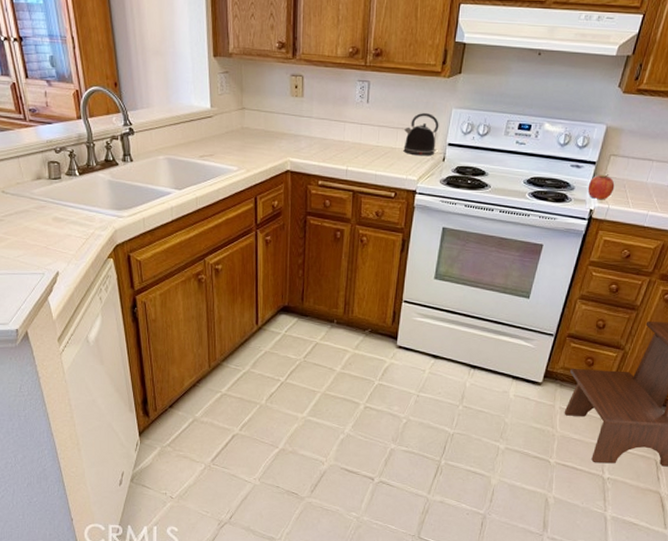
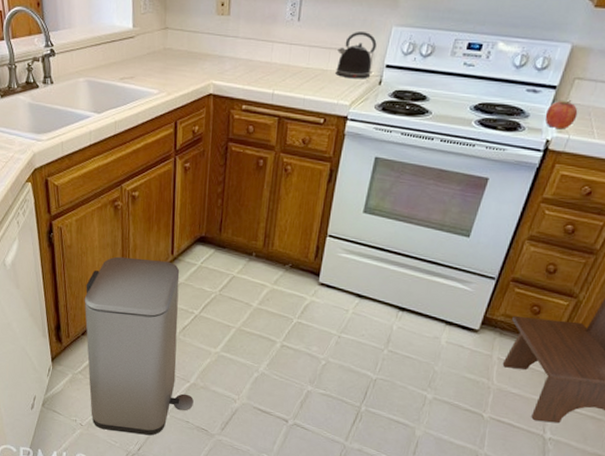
pedal bin: none [170,328,283,503] -> present [84,256,194,436]

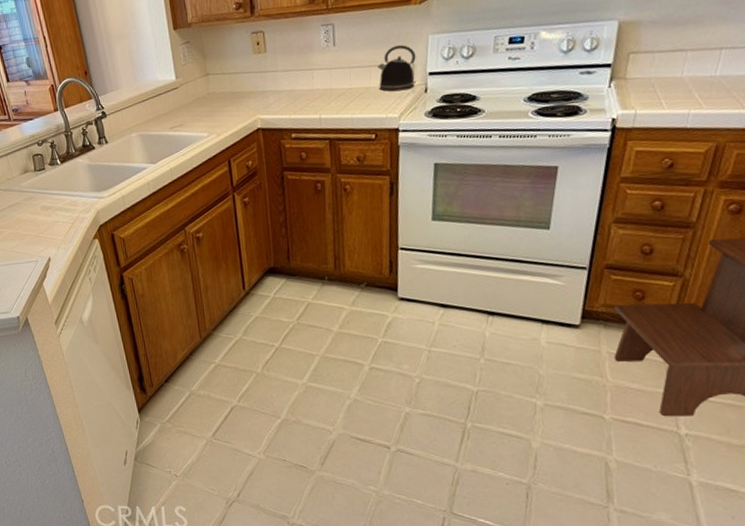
pedal bin: present [84,256,194,436] -> none [163,297,288,479]
fruit: present [544,100,578,130] -> none [605,75,640,107]

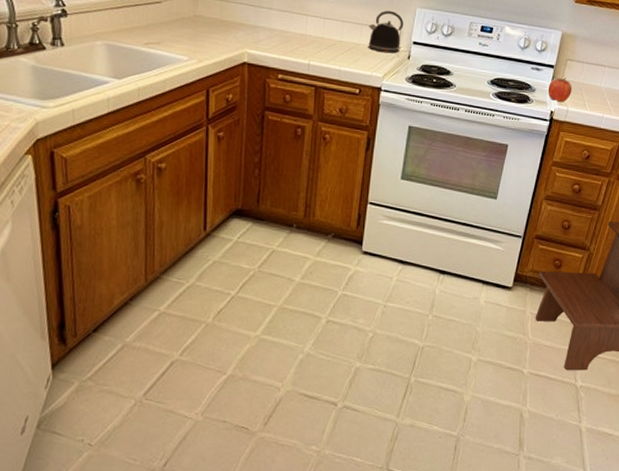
fruit: none [605,75,640,107] -> present [548,78,572,102]

